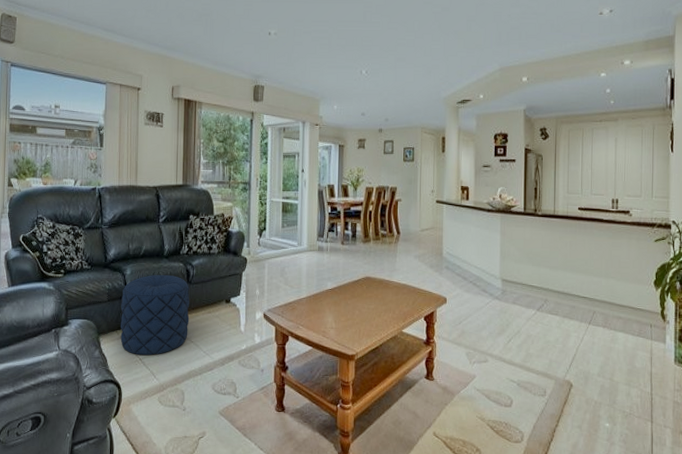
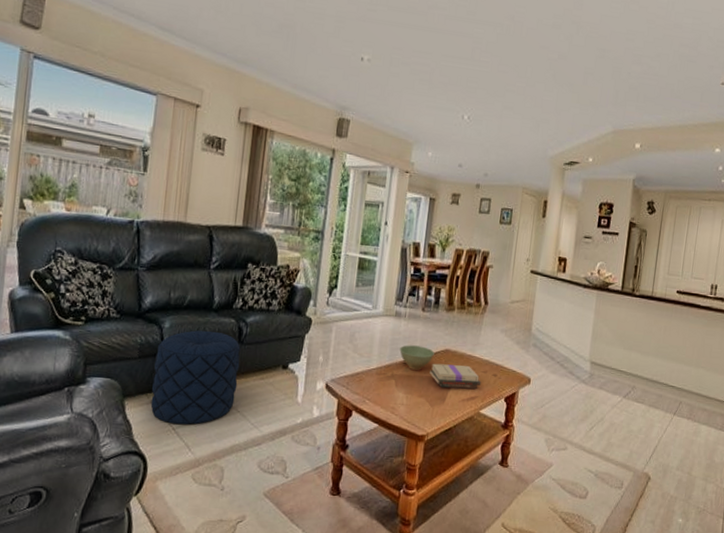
bowl: none [325,275,356,297] -> present [399,345,435,370]
books: none [354,289,401,312] -> present [429,363,481,390]

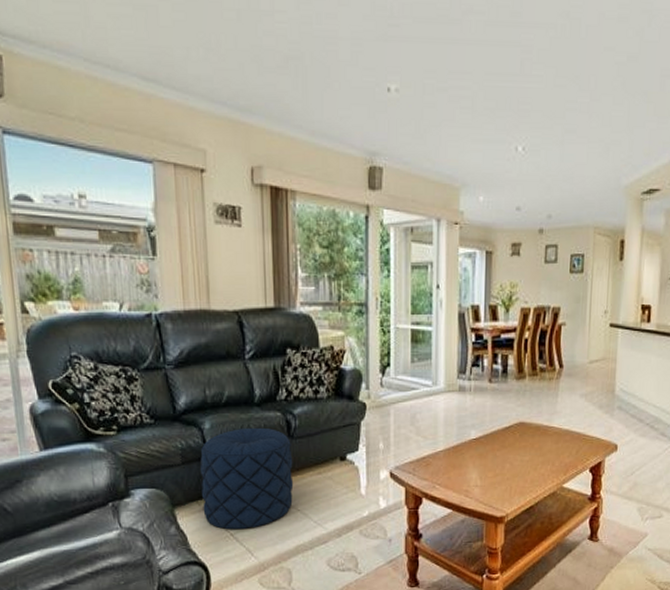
bowl: present [399,345,435,370] -> none [468,421,507,448]
books: present [429,363,481,390] -> none [504,437,562,465]

